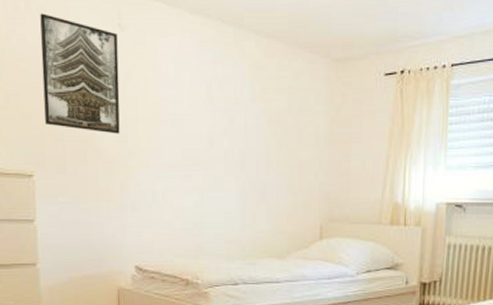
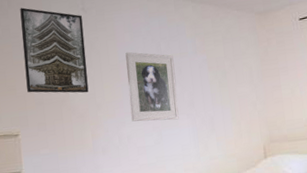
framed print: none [167,88,226,181] -> present [125,51,179,122]

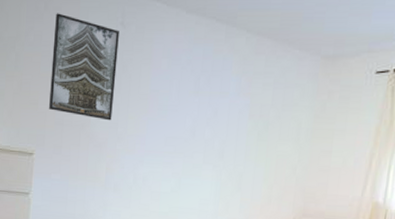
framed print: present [125,51,179,122] -> none [151,81,212,169]

